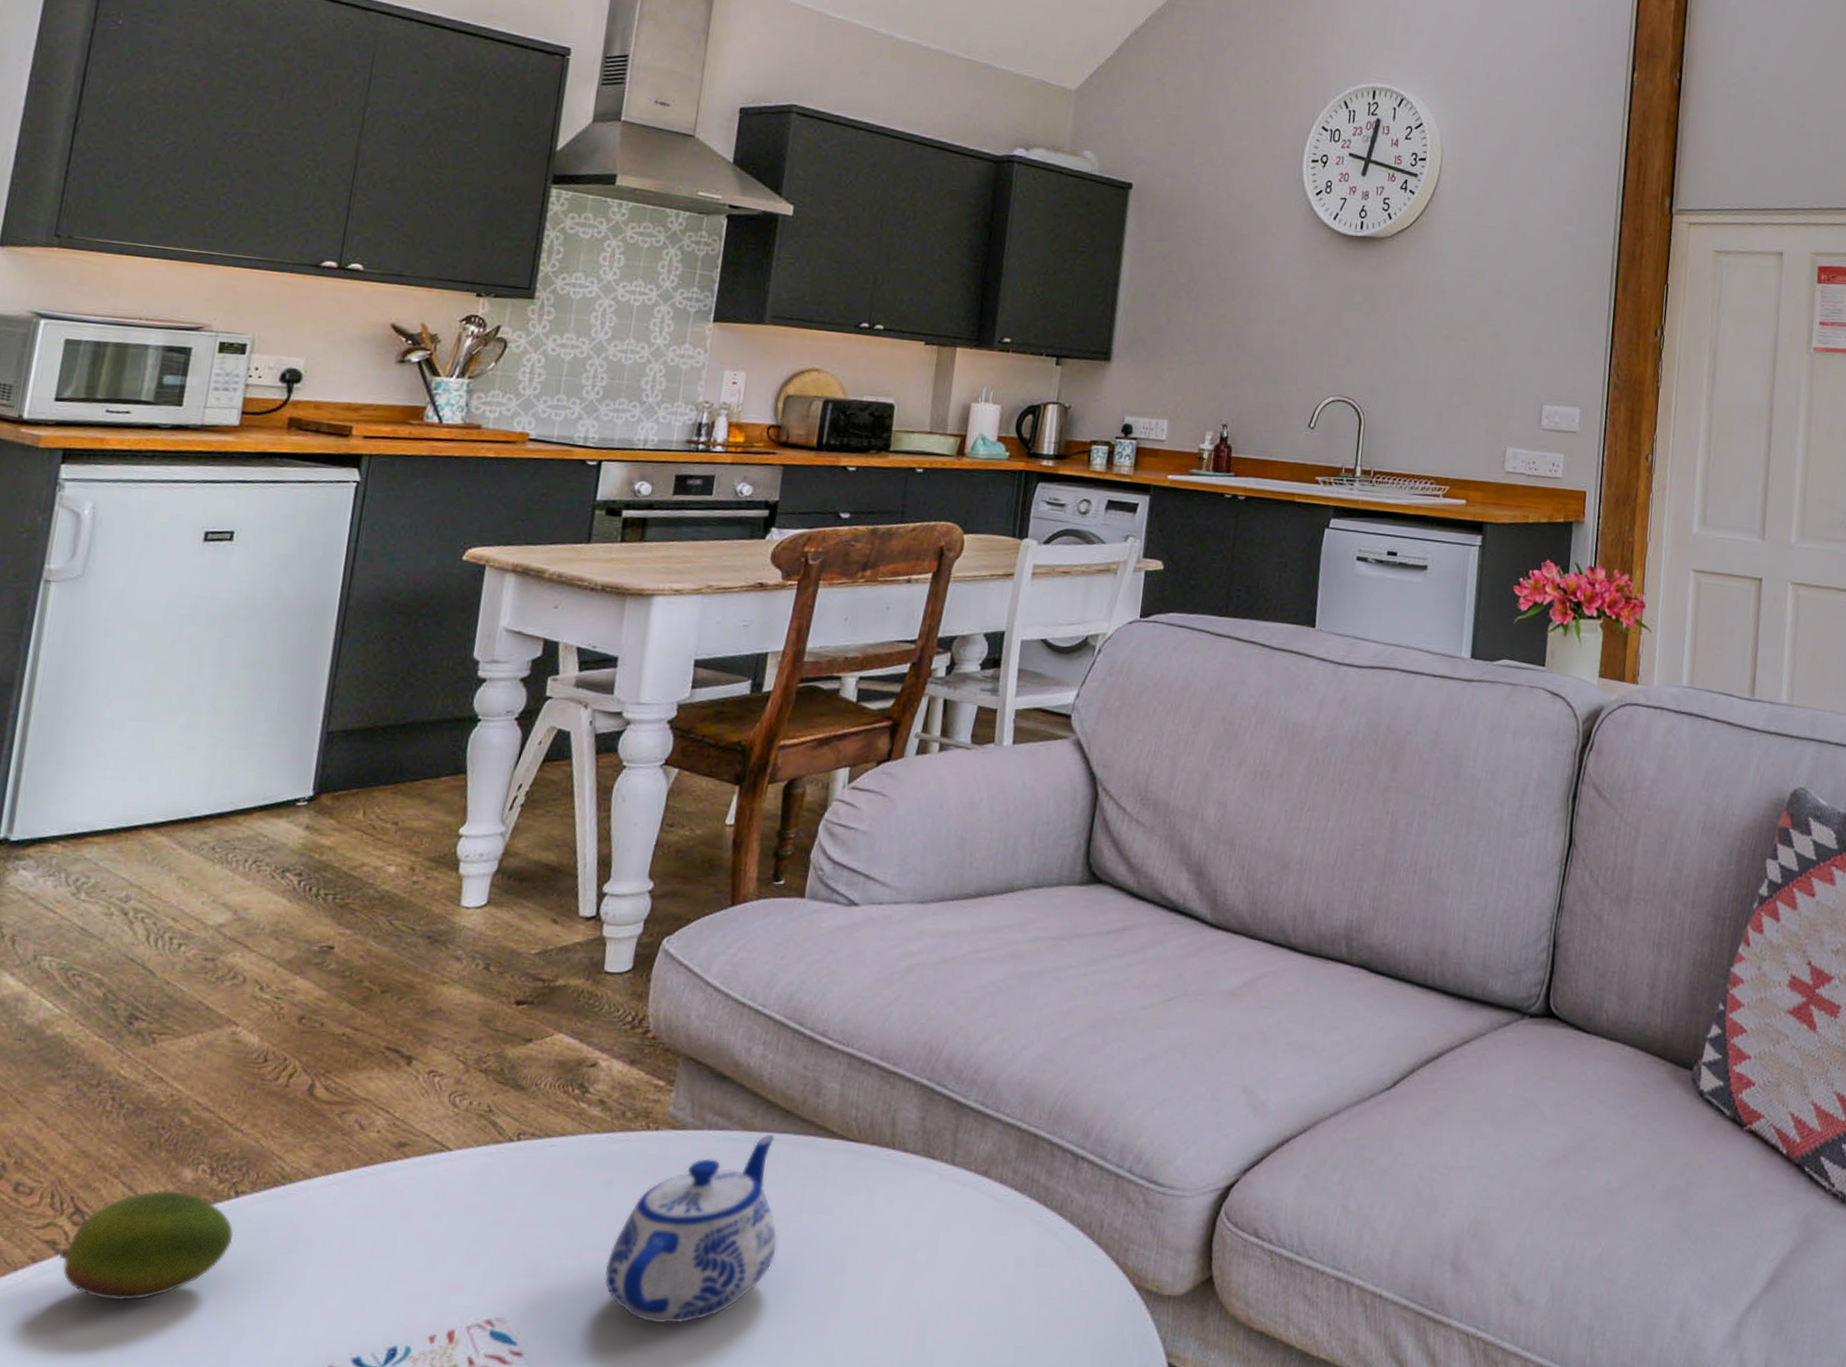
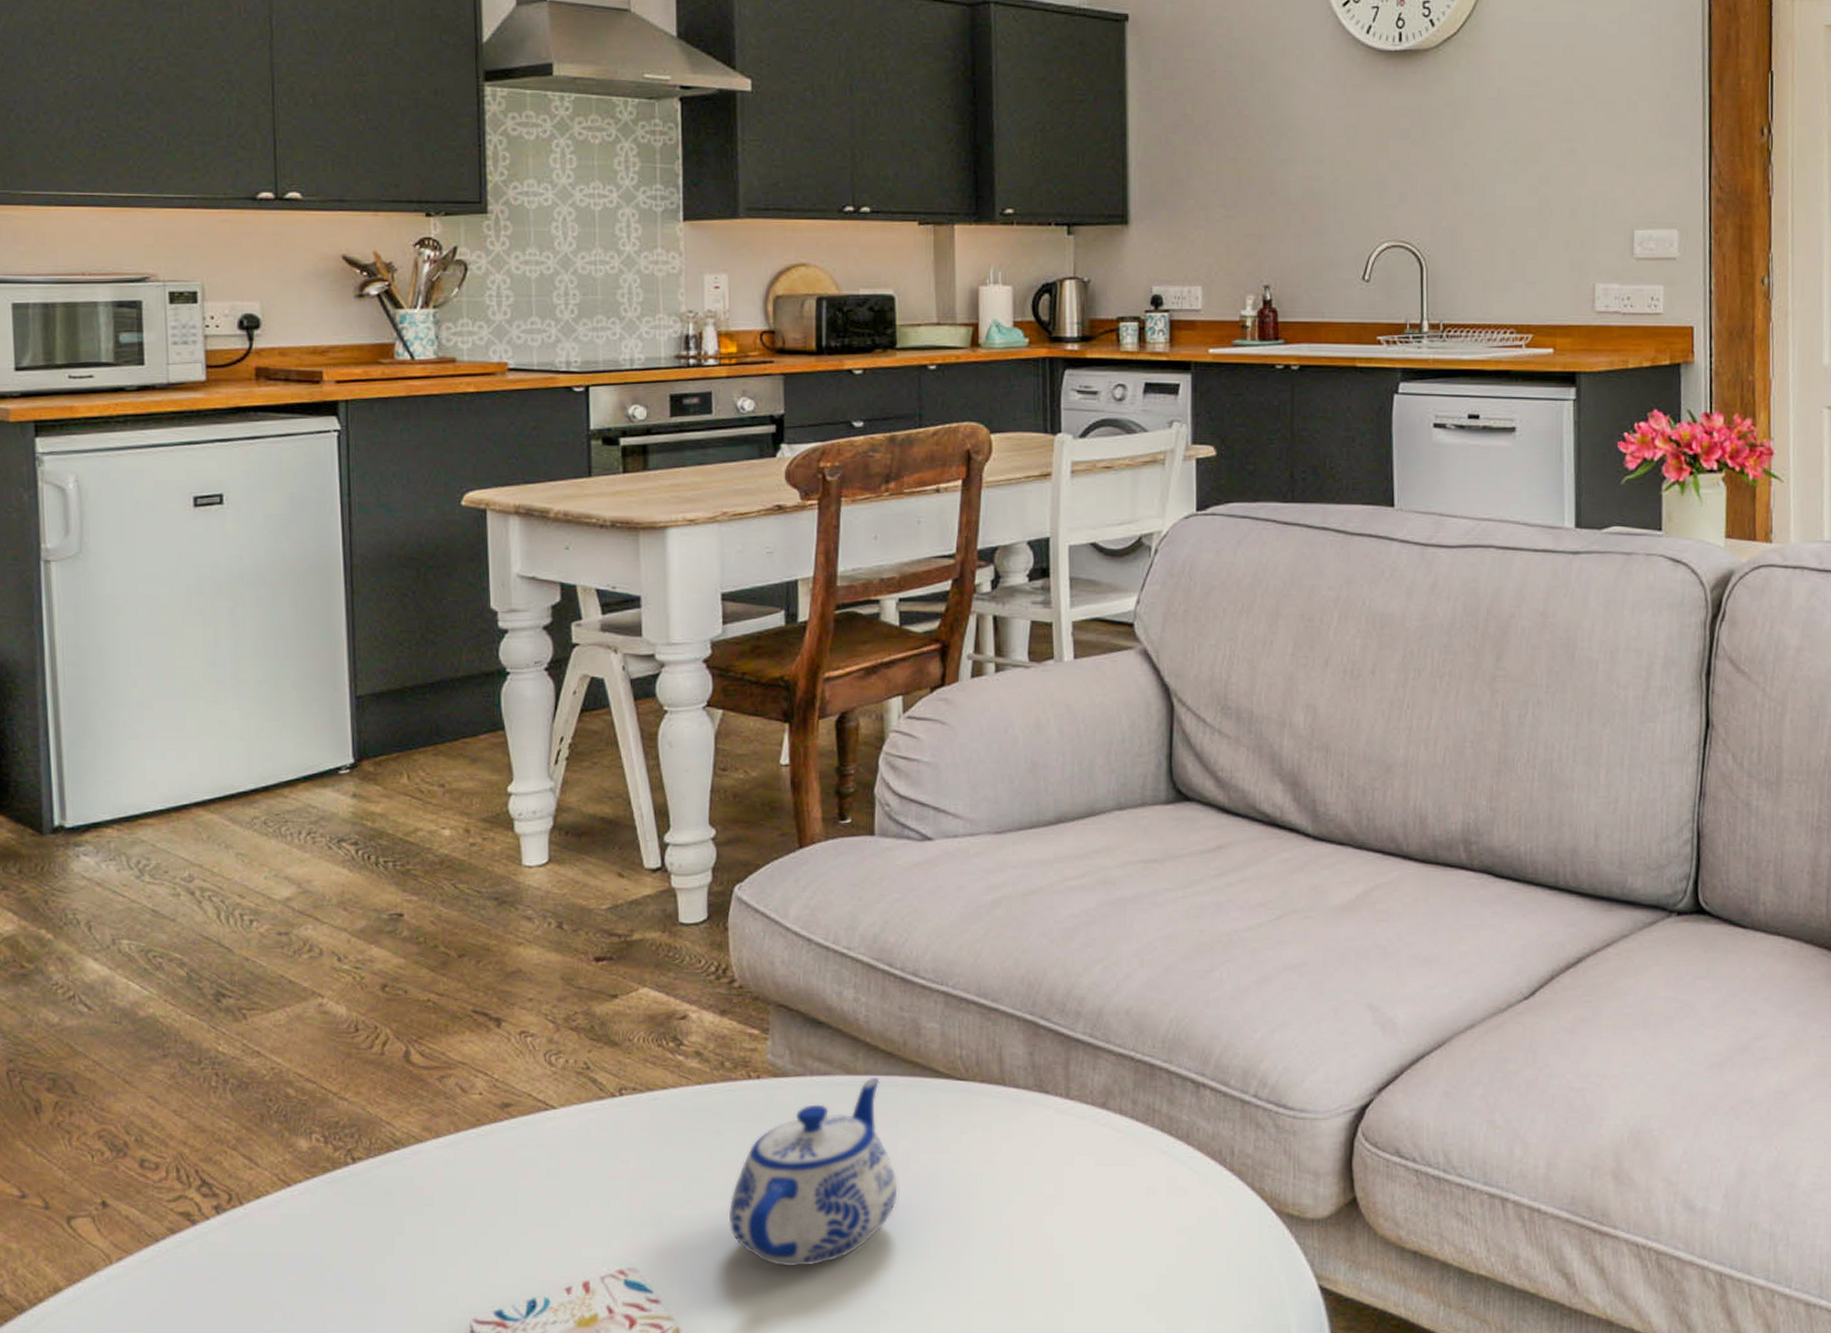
fruit: present [59,1190,234,1301] -> none [194,1160,358,1266]

